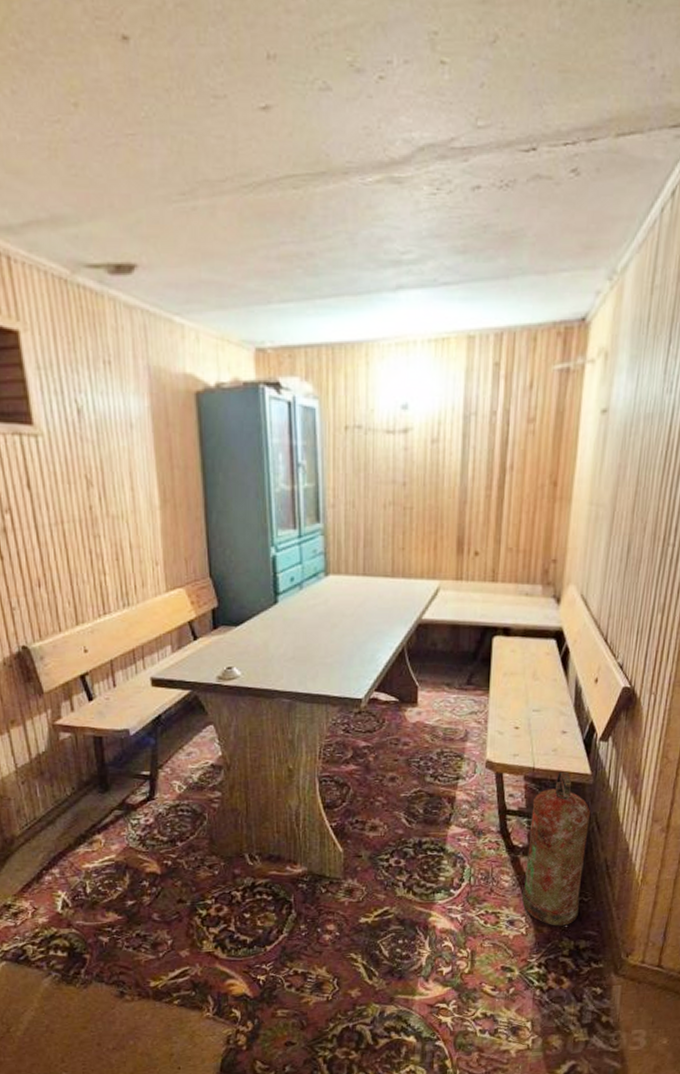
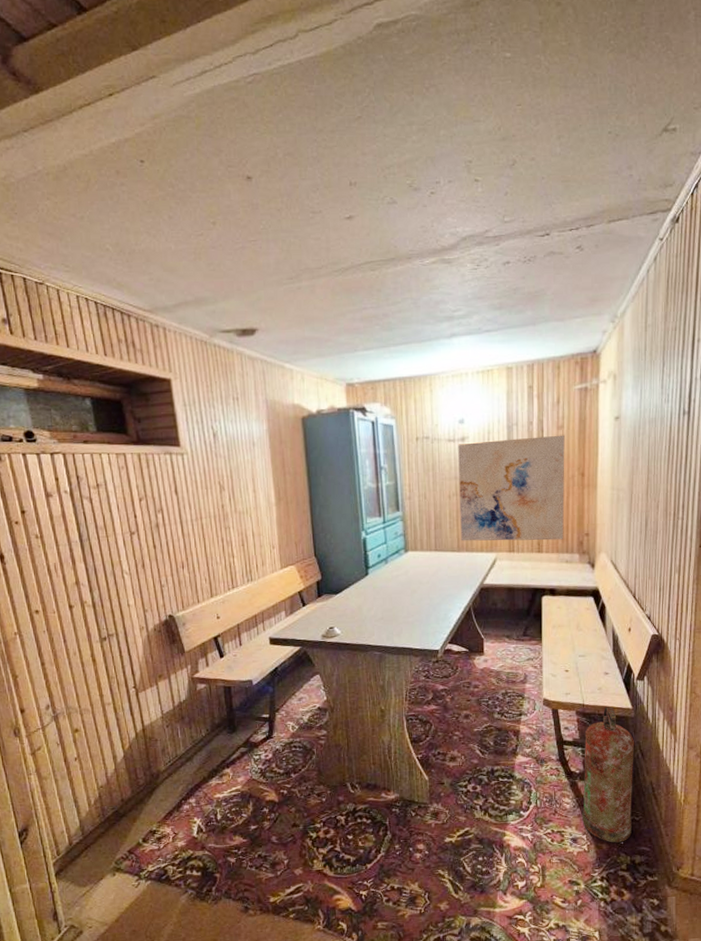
wall art: none [396,430,536,567] -> present [458,435,565,541]

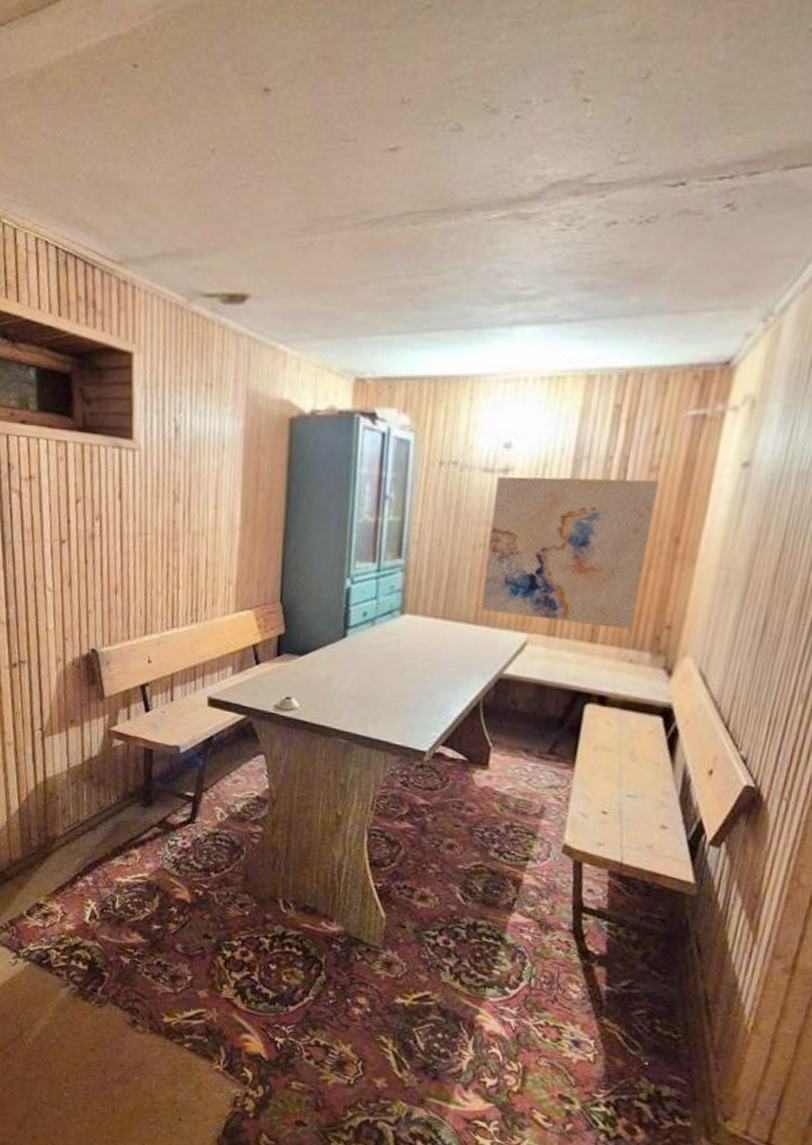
fire extinguisher: present [582,707,635,843] -> none [592,873,691,1063]

